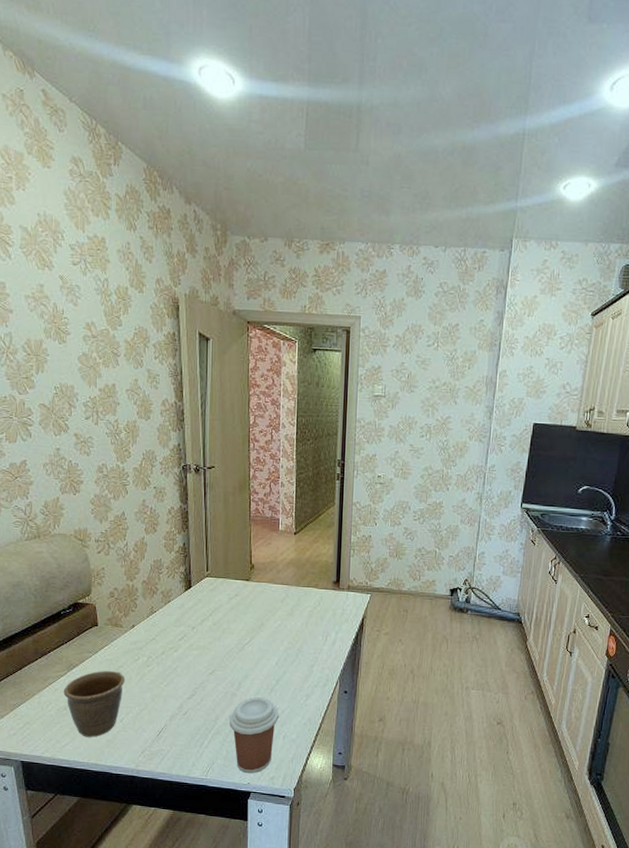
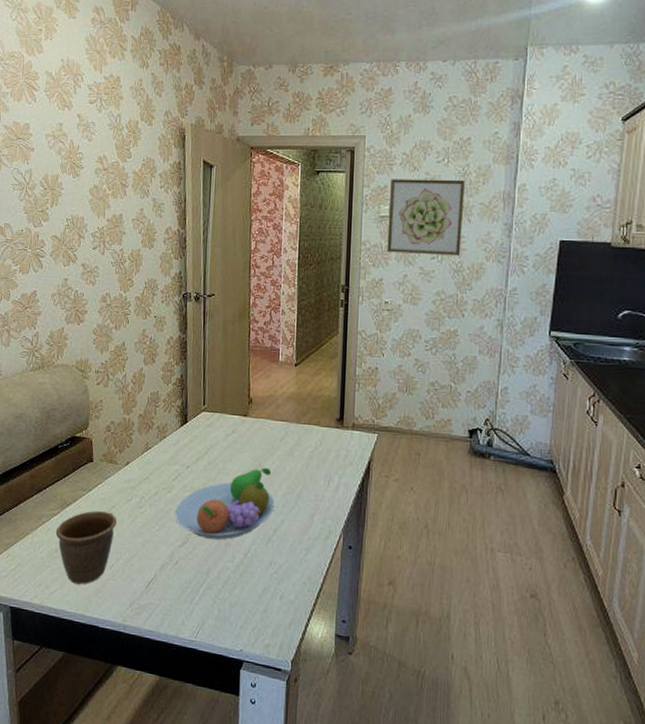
fruit bowl: none [182,626,277,691] -> present [175,467,275,540]
coffee cup: present [229,696,279,773] -> none [221,547,276,638]
wall art: none [380,360,452,435] -> present [387,179,465,256]

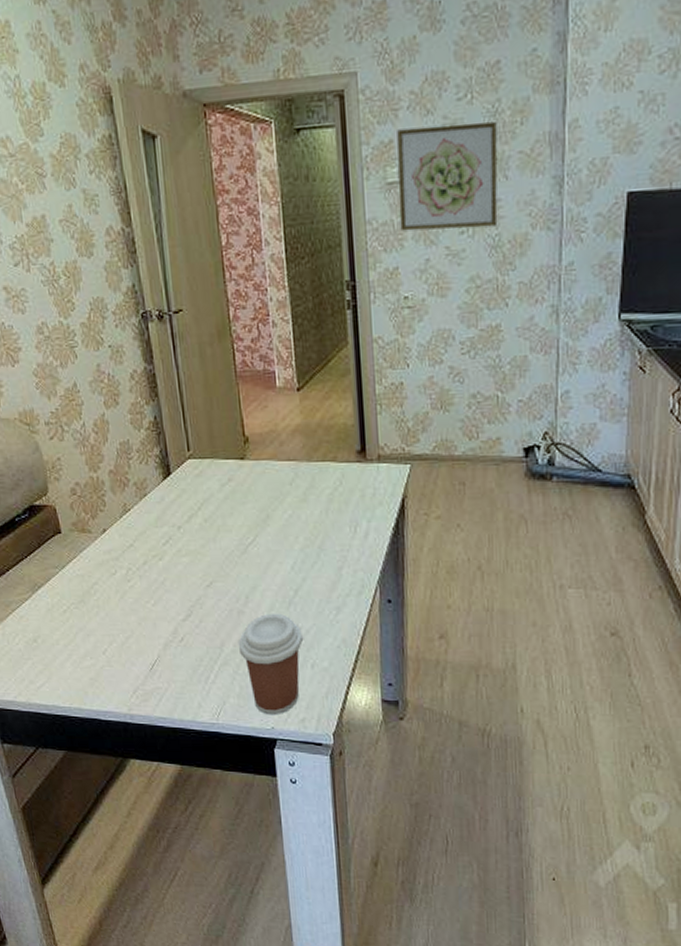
mug: present [55,511,117,585] -> none [30,590,103,676]
fruit bowl: present [175,467,275,540] -> none [171,518,292,608]
coffee cup: none [221,547,276,638] -> present [237,613,303,714]

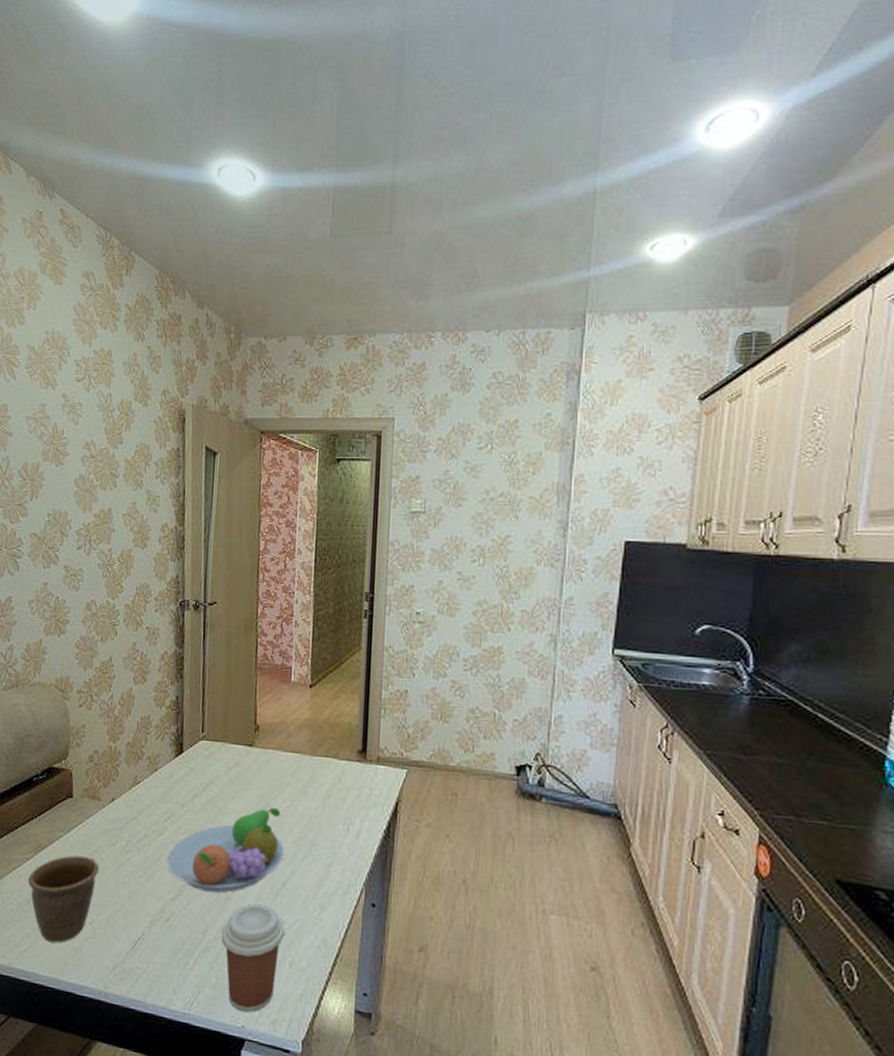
mug: none [30,590,103,676] -> present [27,855,99,943]
fruit bowl: none [171,518,292,608] -> present [167,807,284,893]
wall art: present [397,121,498,231] -> none [419,468,512,559]

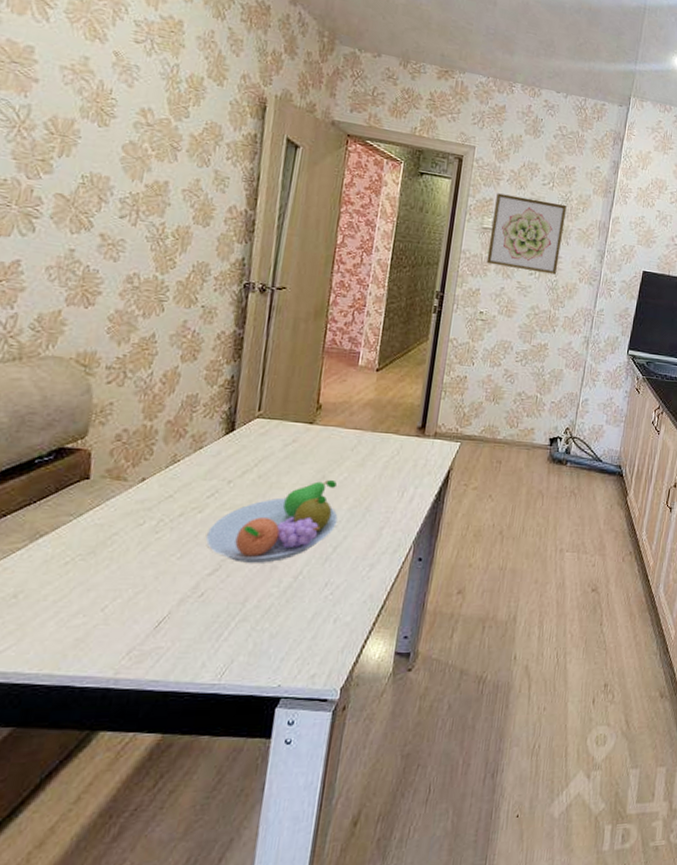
mug: present [27,855,99,943] -> none [16,540,119,636]
coffee cup: present [220,902,285,1012] -> none [261,568,332,671]
wall art: none [419,468,512,559] -> present [486,193,567,275]

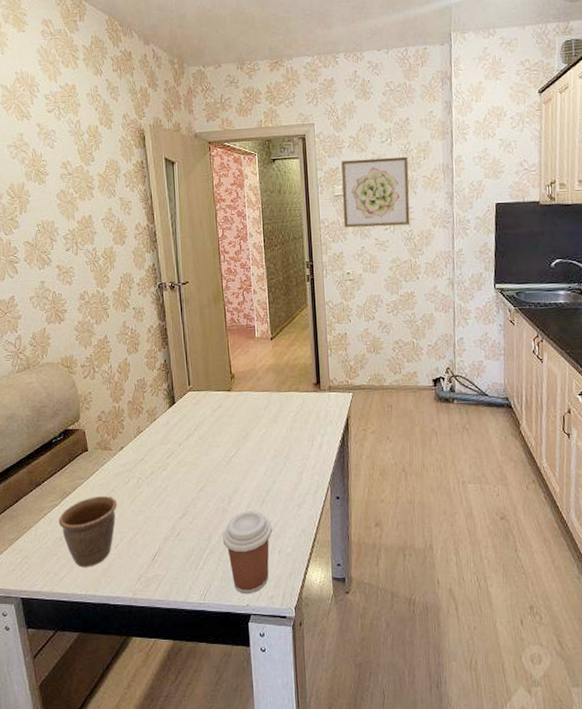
mug: none [16,540,119,636] -> present [58,496,117,568]
fruit bowl: present [205,479,338,563] -> none [172,435,265,508]
coffee cup: none [261,568,332,671] -> present [222,510,272,593]

